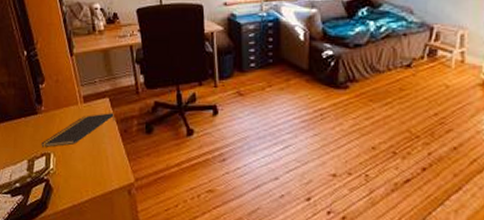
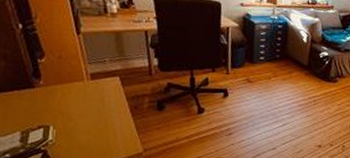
notepad: present [41,113,115,148] -> none [38,90,125,121]

